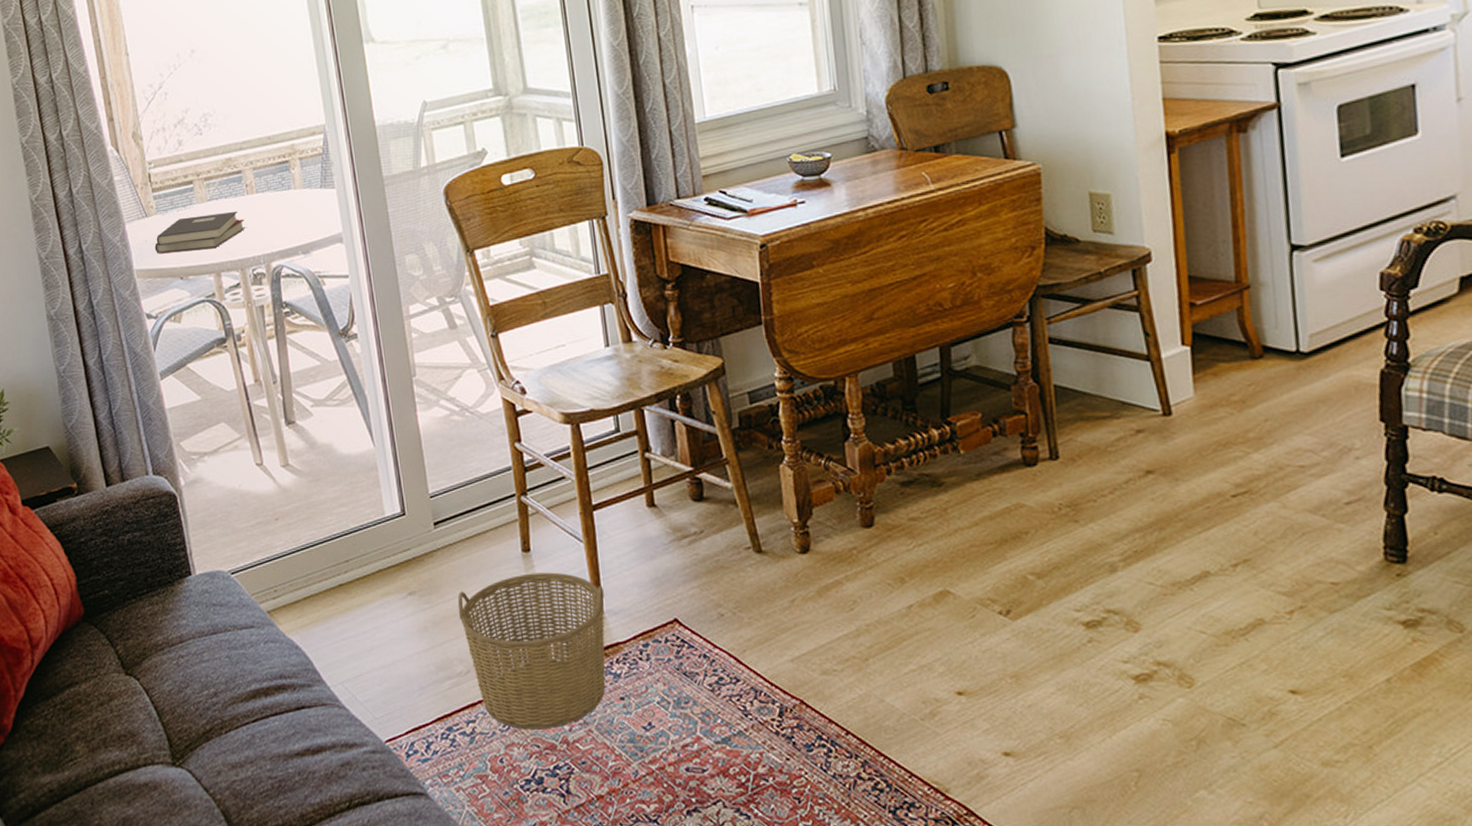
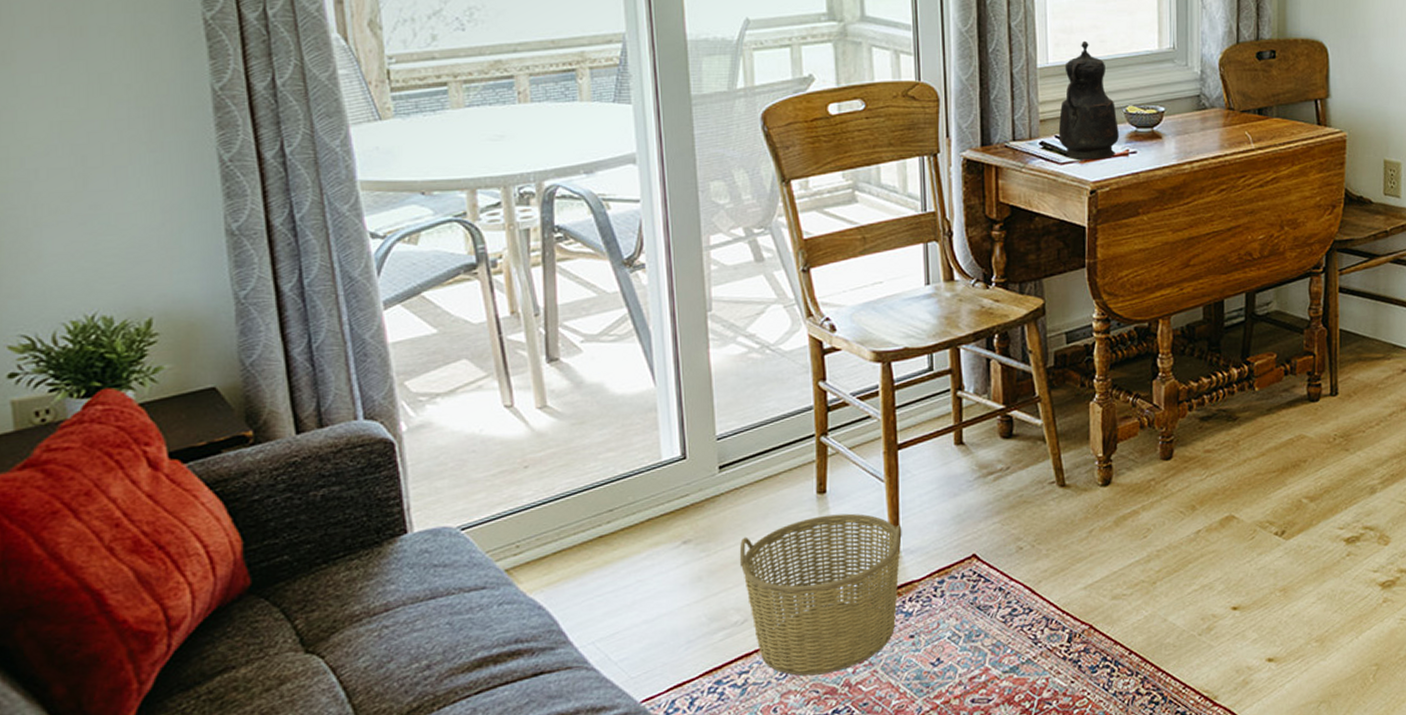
hardback book: present [154,211,245,253] -> none [388,120,513,163]
coffeepot: none [721,91,785,214] -> present [1058,40,1119,160]

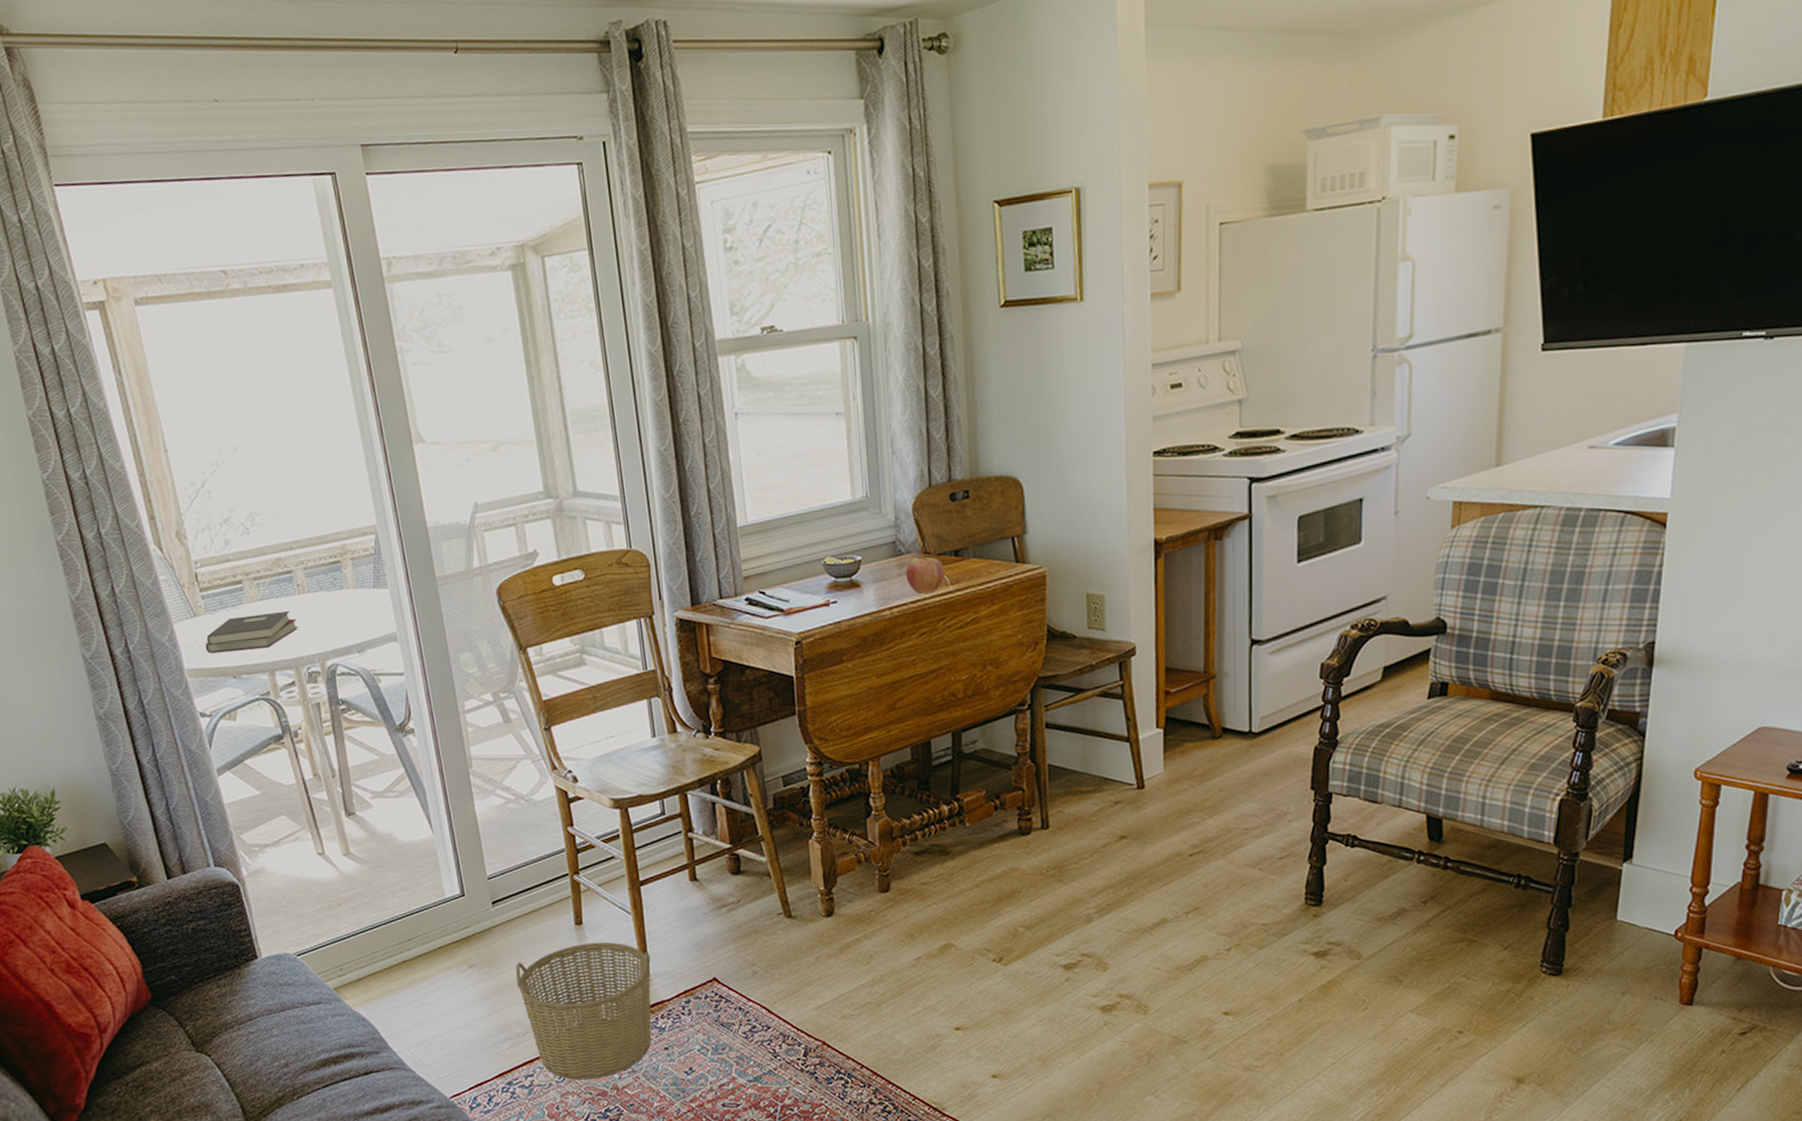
hardback book: none [388,120,513,163] -> present [205,610,298,653]
coffeepot: present [1058,40,1119,160] -> none [761,496,819,613]
fruit: none [1208,109,1248,149] -> present [905,553,945,593]

